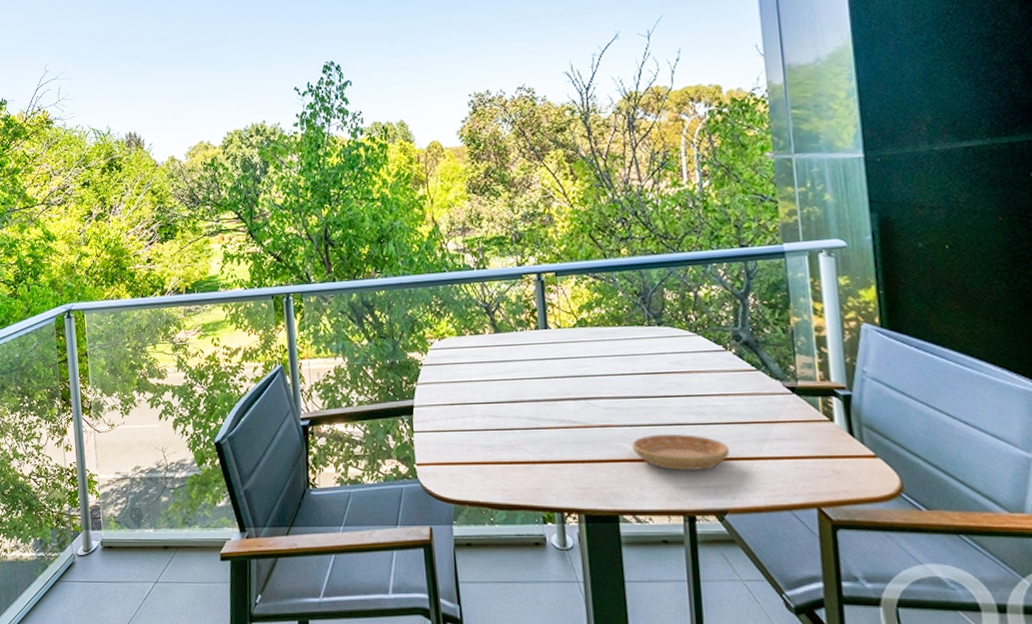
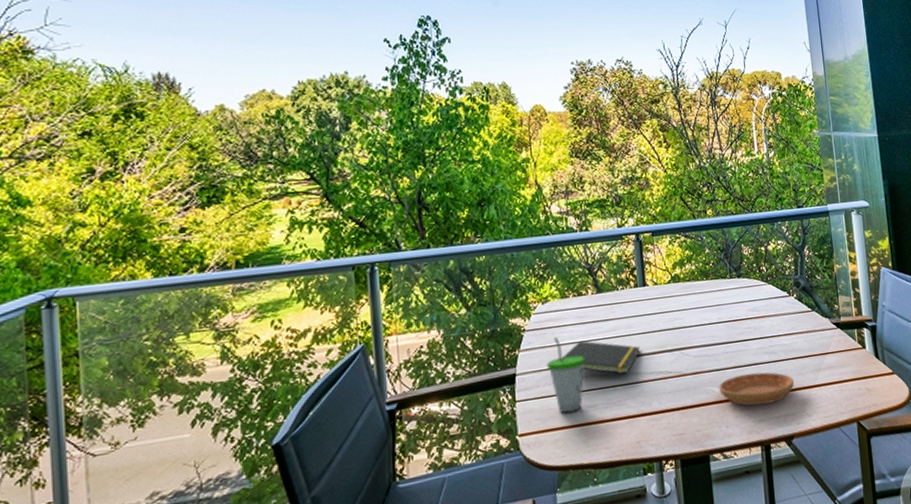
cup: none [443,373,483,450] -> present [547,336,586,413]
notepad: none [459,380,541,418] -> present [562,341,641,374]

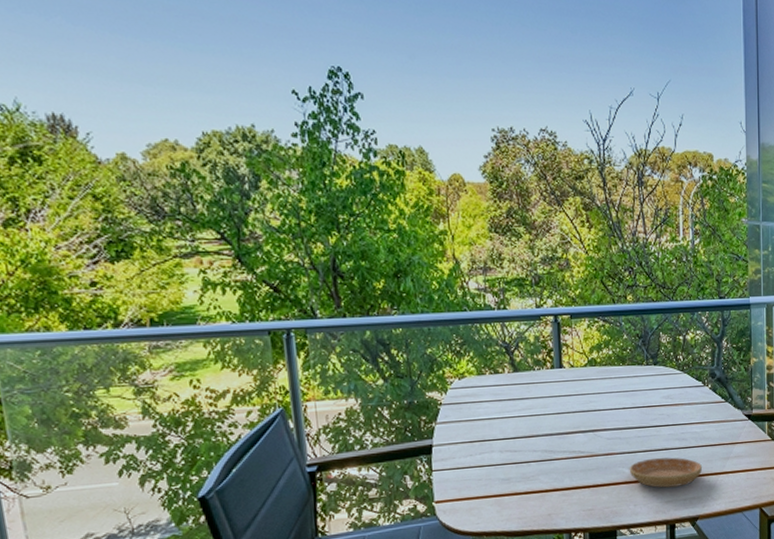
cup: present [547,336,586,413] -> none [463,411,501,485]
notepad: present [562,341,641,374] -> none [478,417,555,452]

